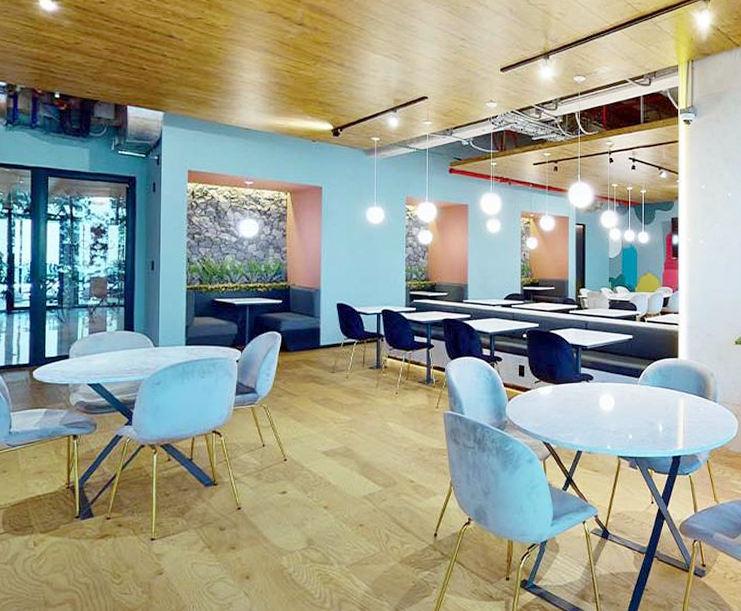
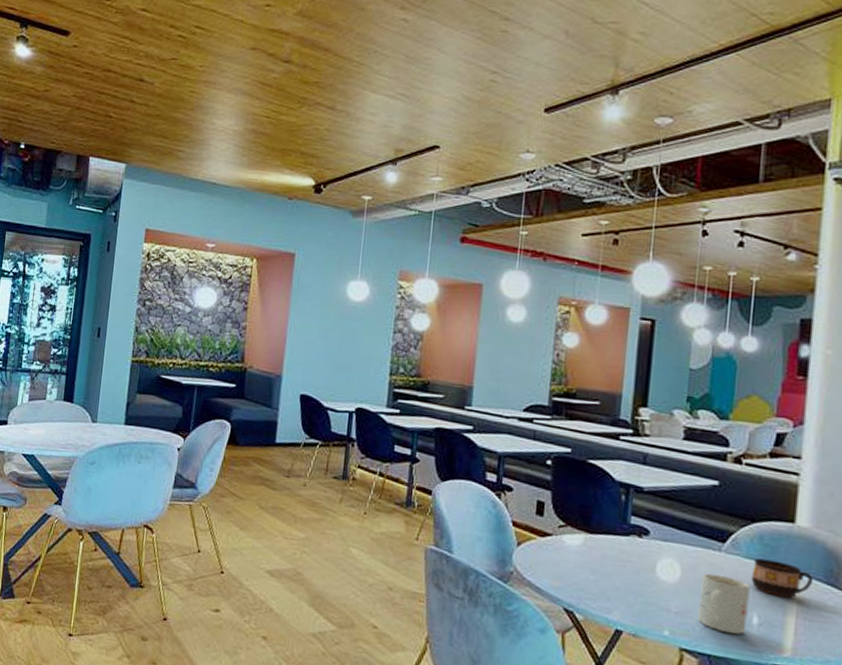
mug: none [626,400,656,439] -> present [697,573,750,635]
cup: none [656,385,691,409] -> present [751,558,814,598]

